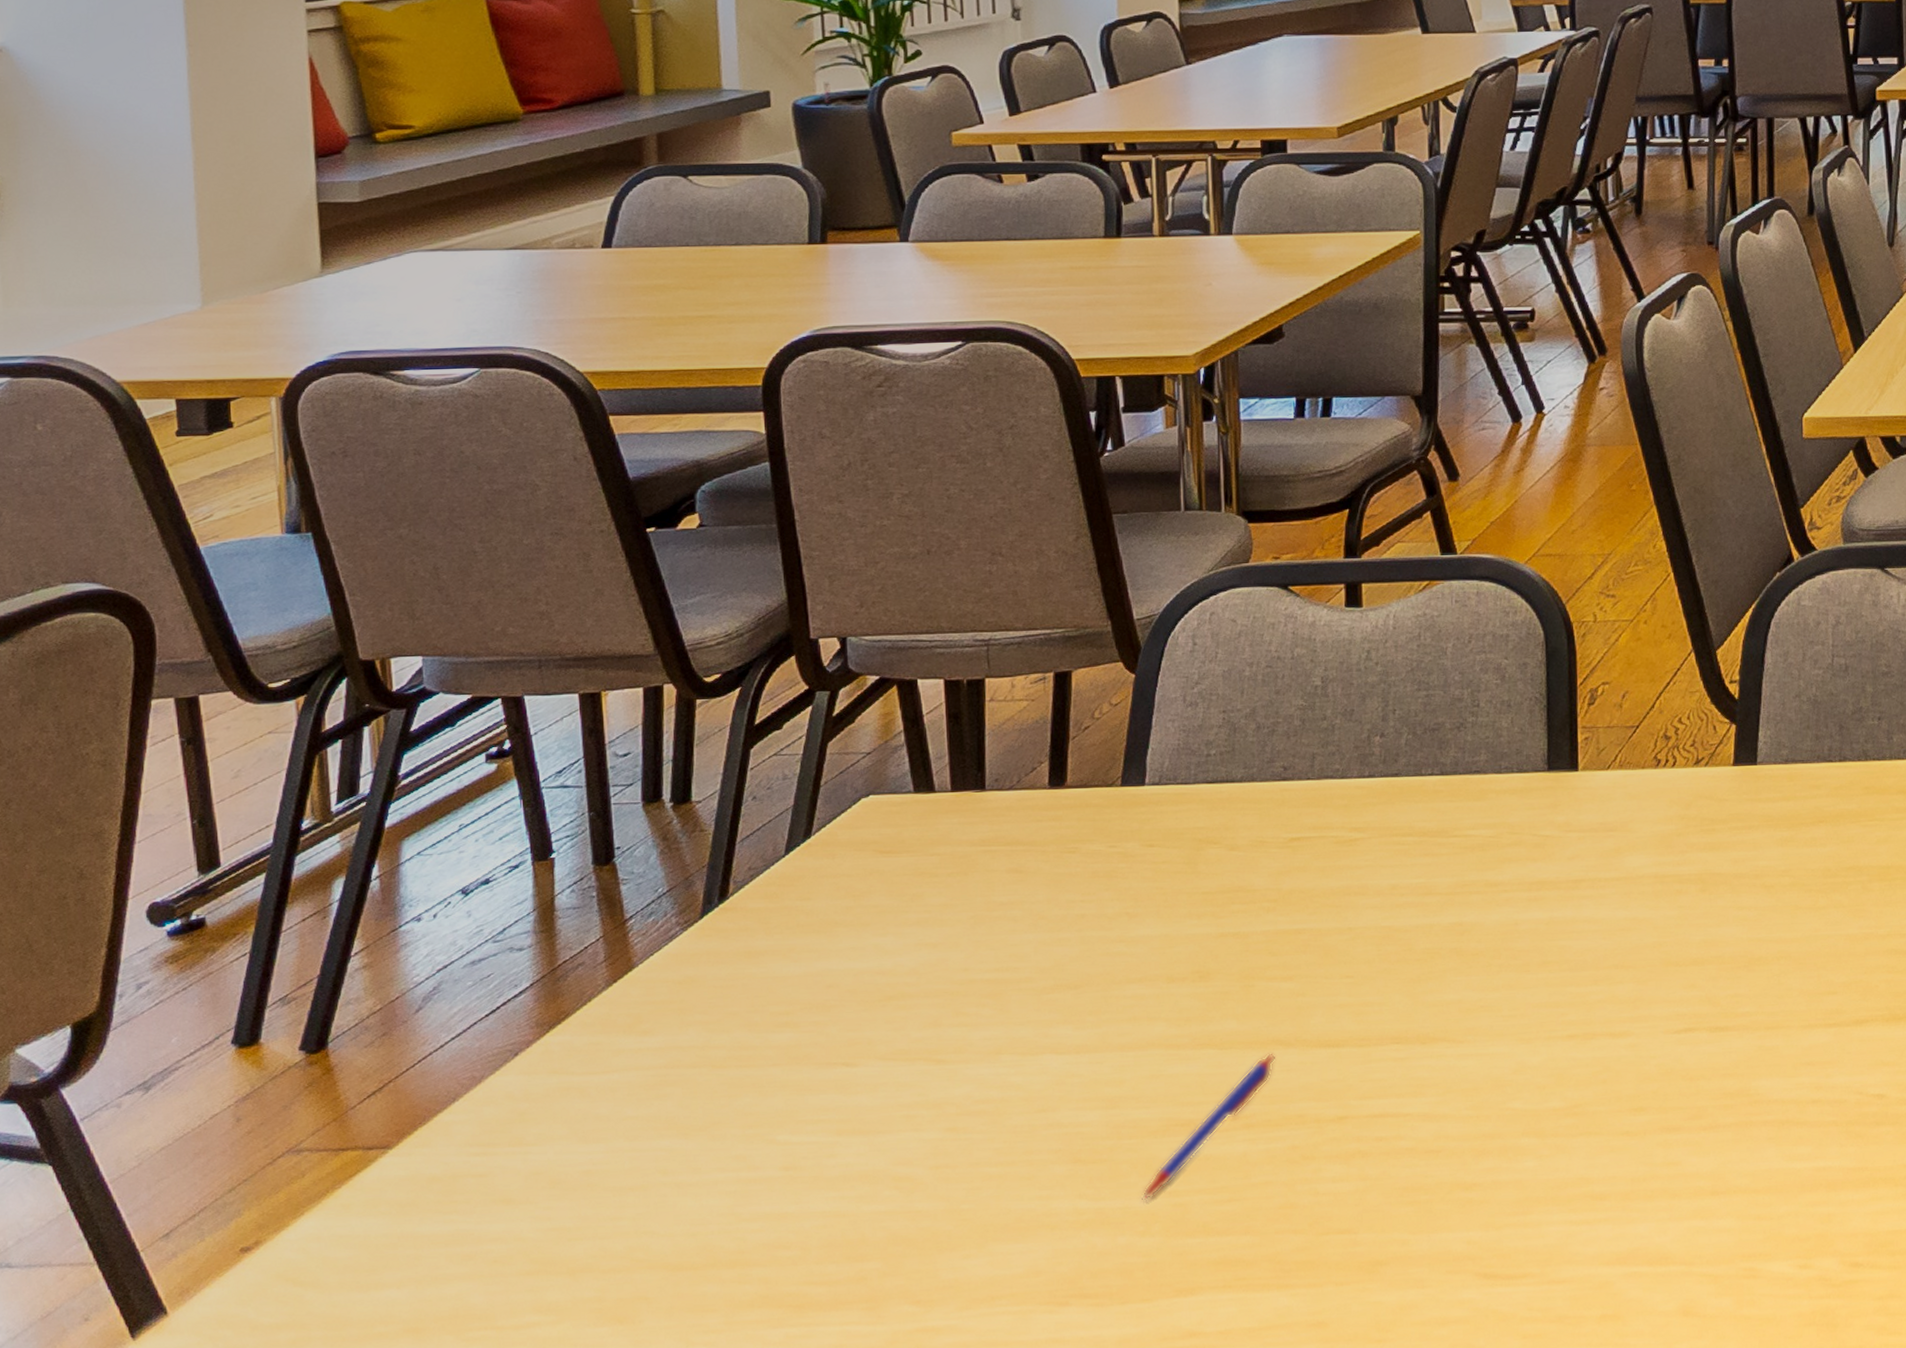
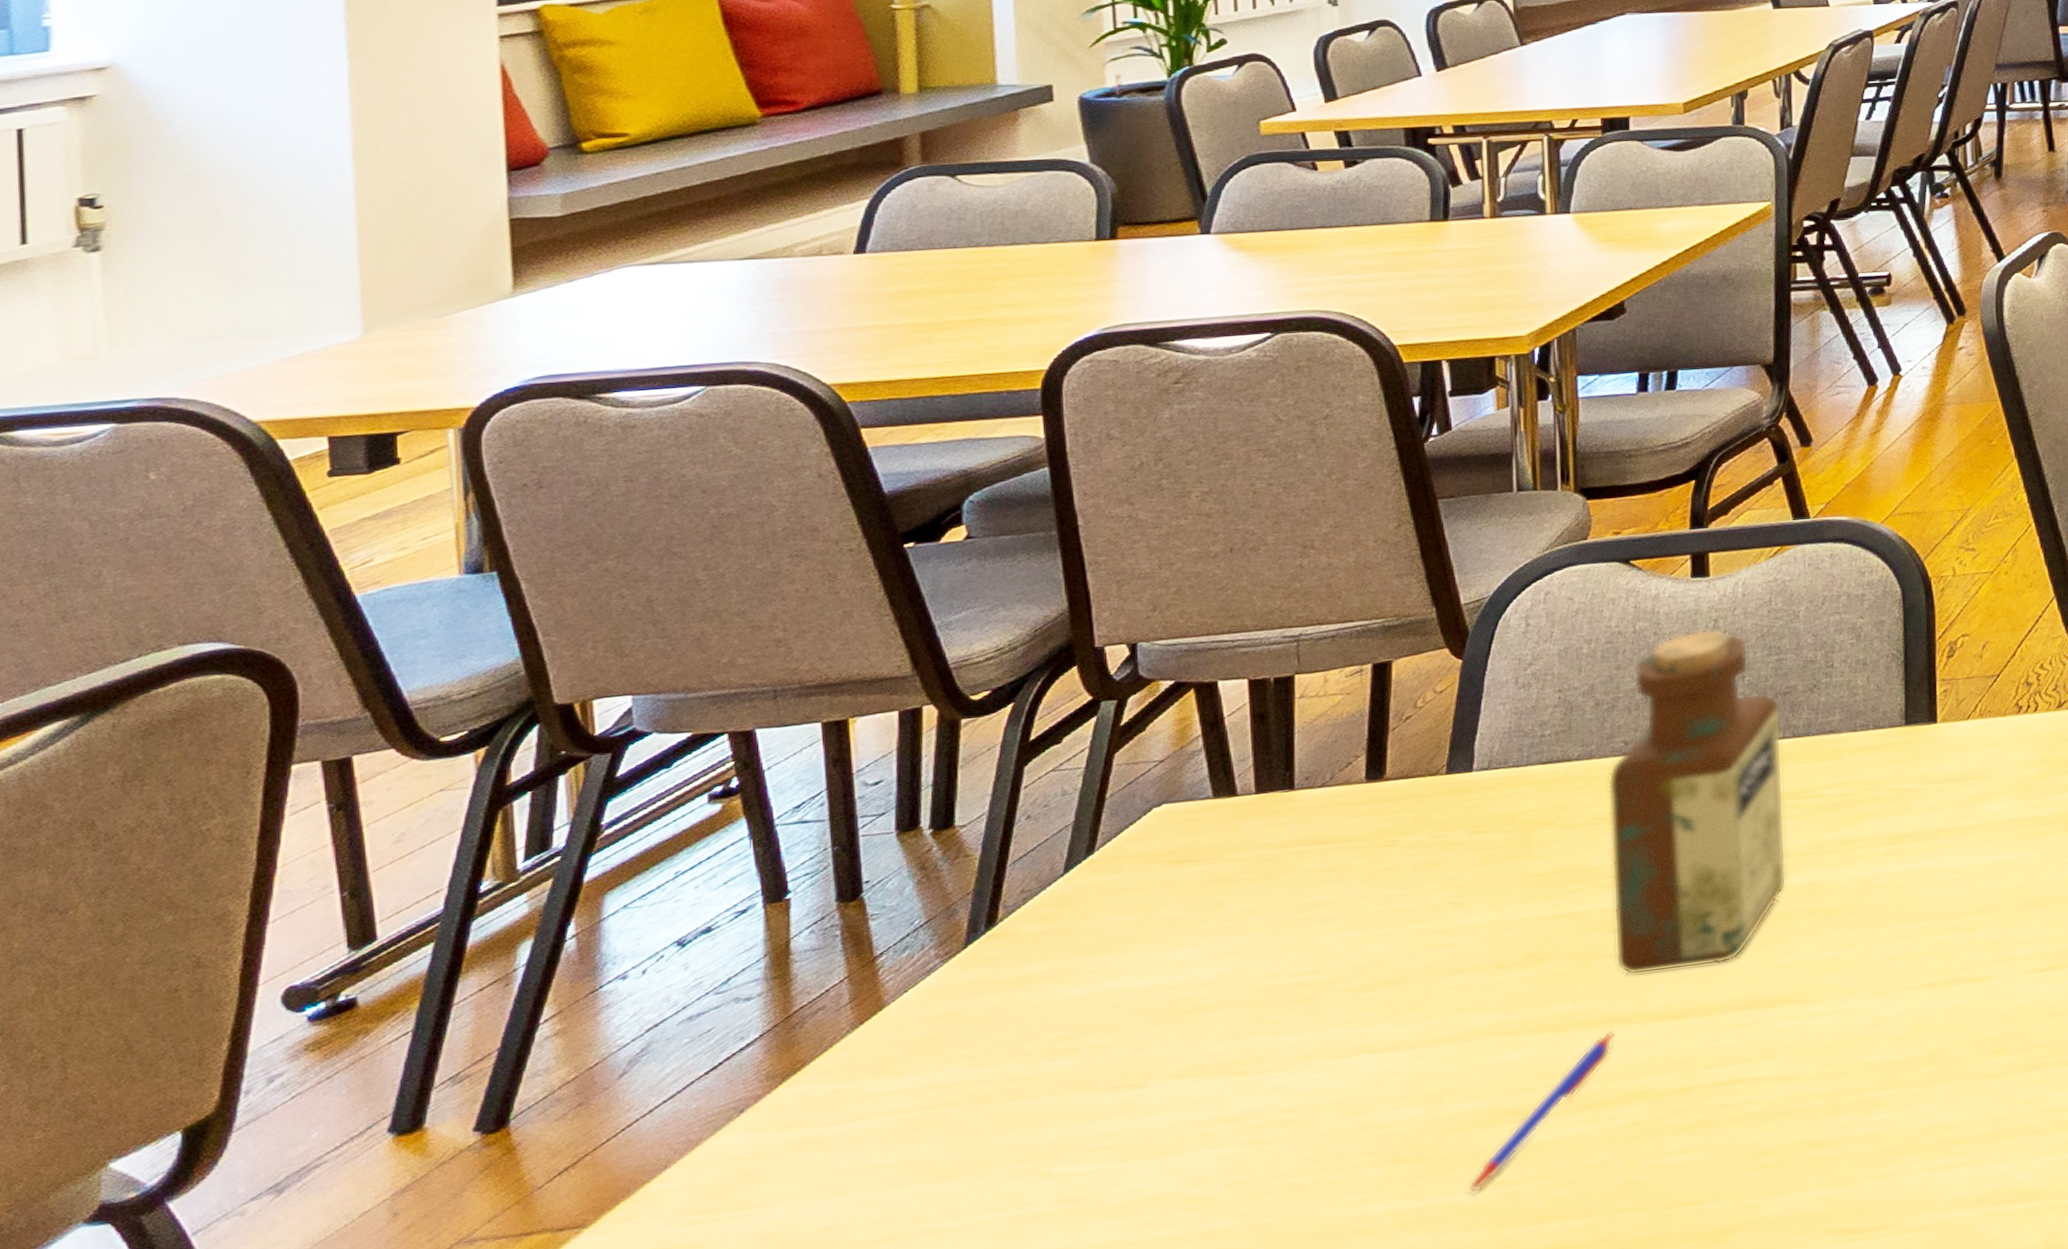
bottle: none [1268,660,1435,1000] -> present [1607,629,1787,976]

